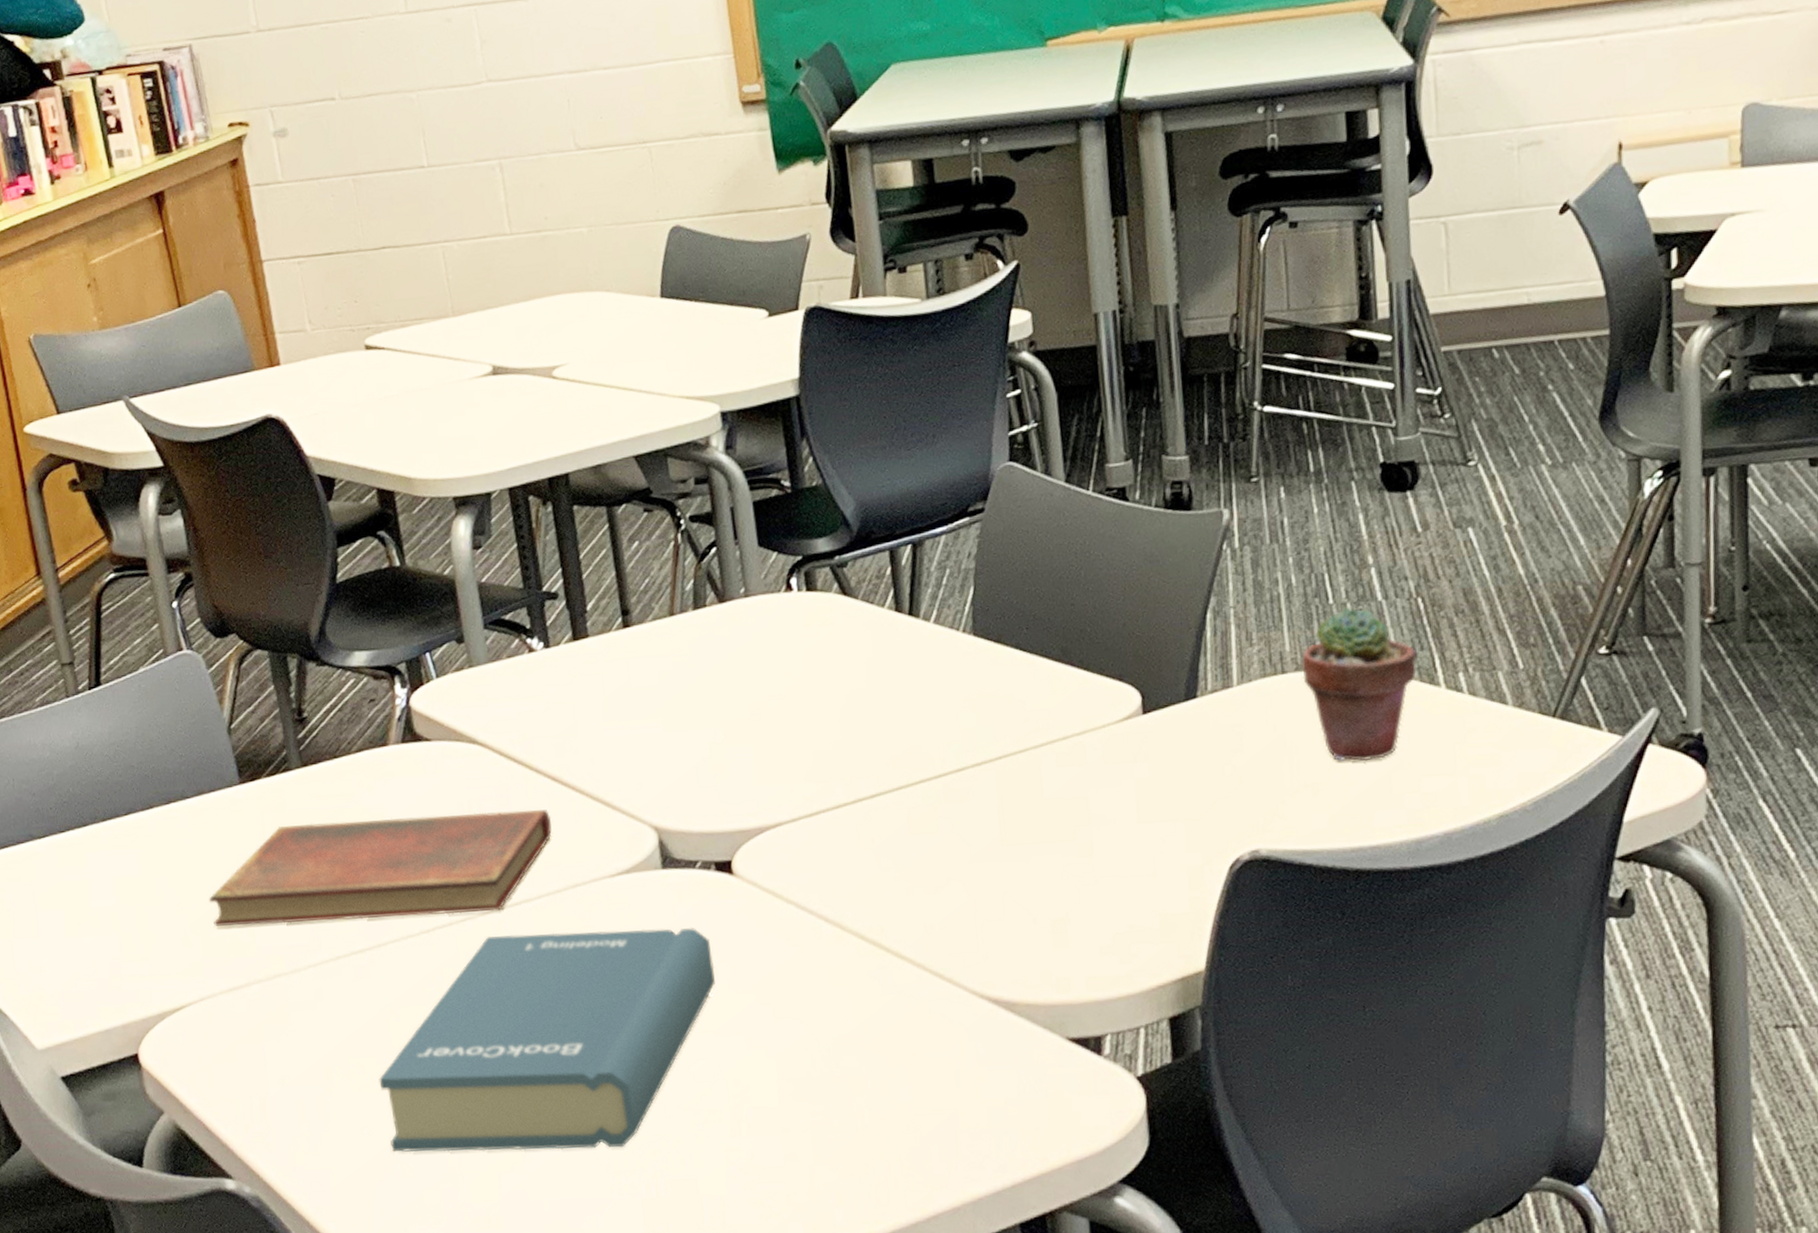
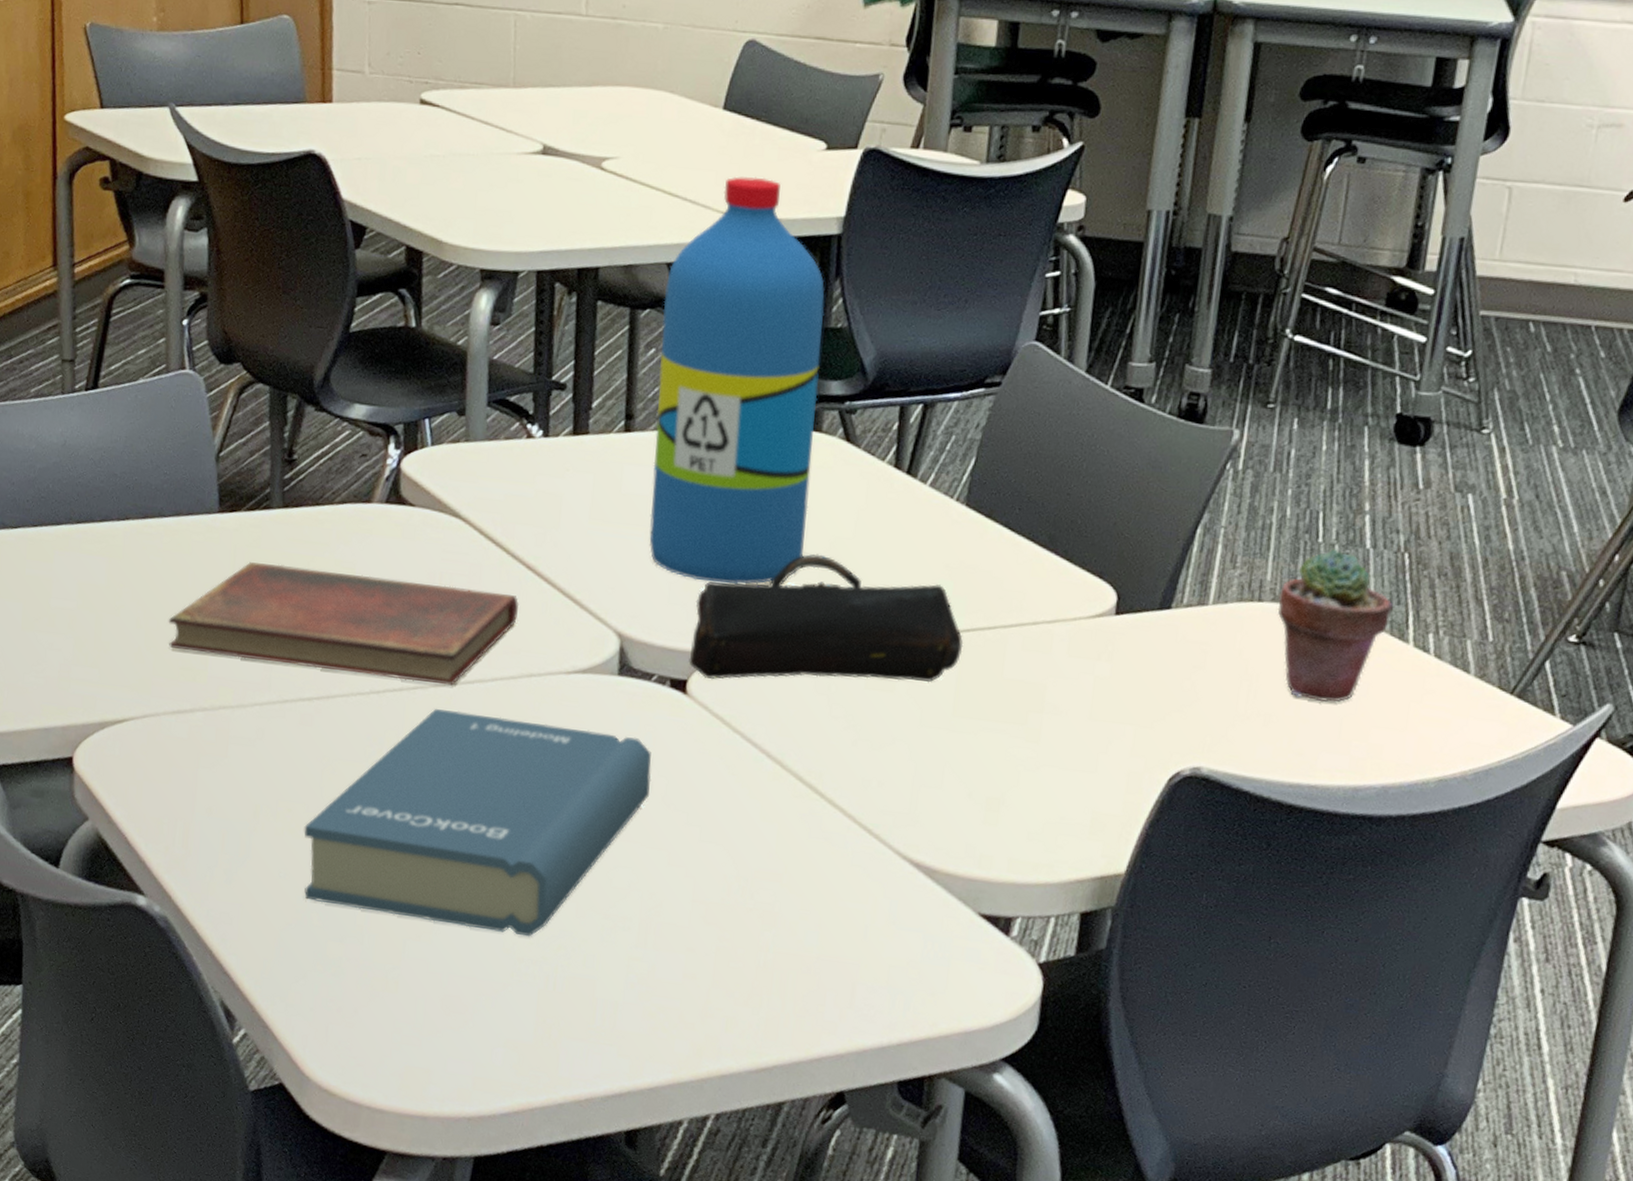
water bottle: none [637,355,822,760] -> present [649,176,825,584]
pencil case: none [725,711,999,856] -> present [689,554,964,683]

